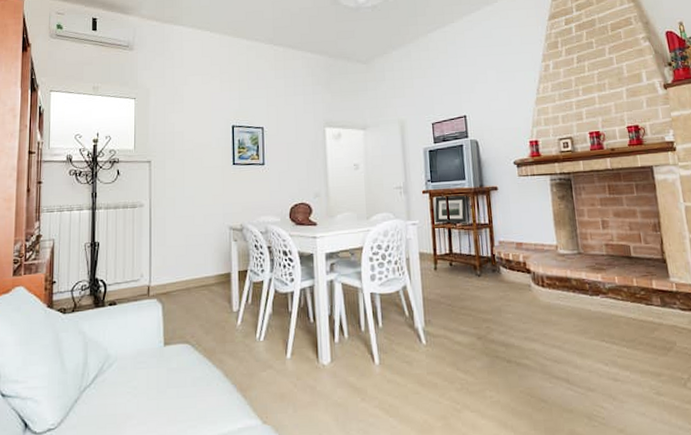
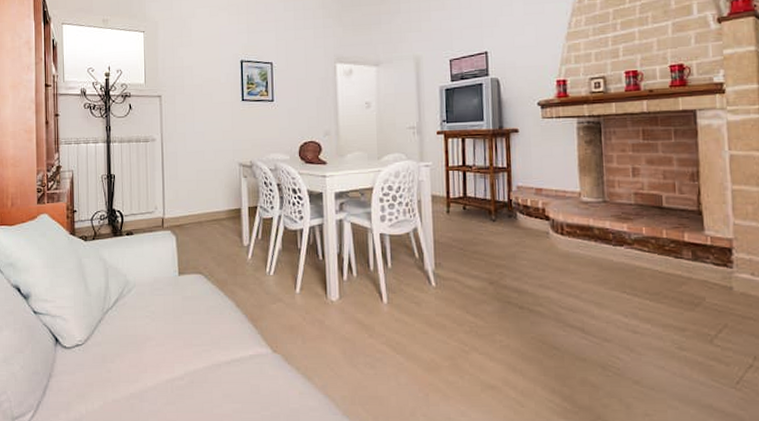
picture frame: present [434,196,468,223] -> none [449,137,484,166]

